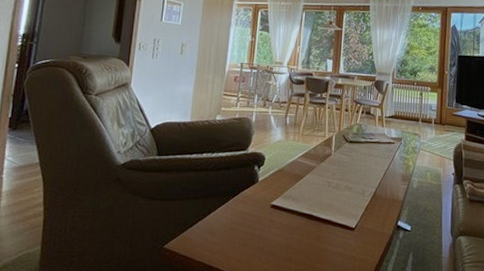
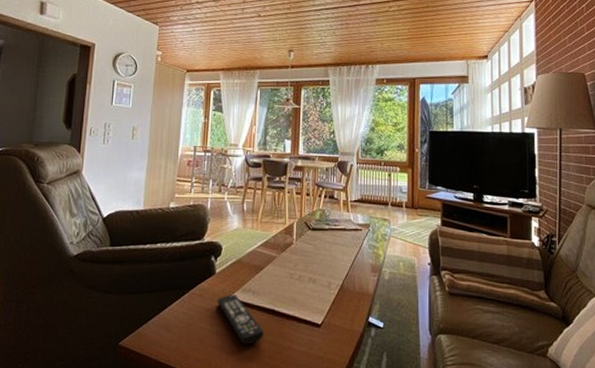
remote control: none [259,201,302,247] -> present [217,294,264,345]

